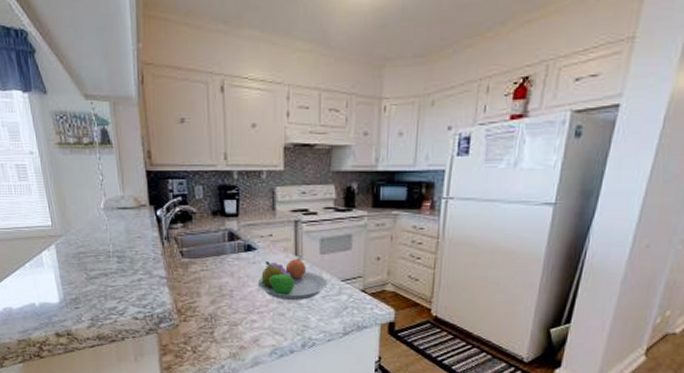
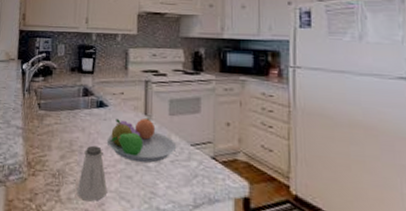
saltshaker: none [230,288,262,339] -> present [76,145,108,202]

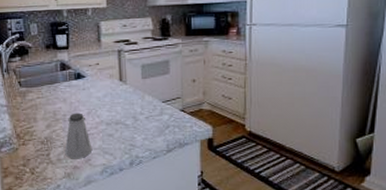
fruit bowl: present [106,118,177,163] -> none [87,83,151,122]

